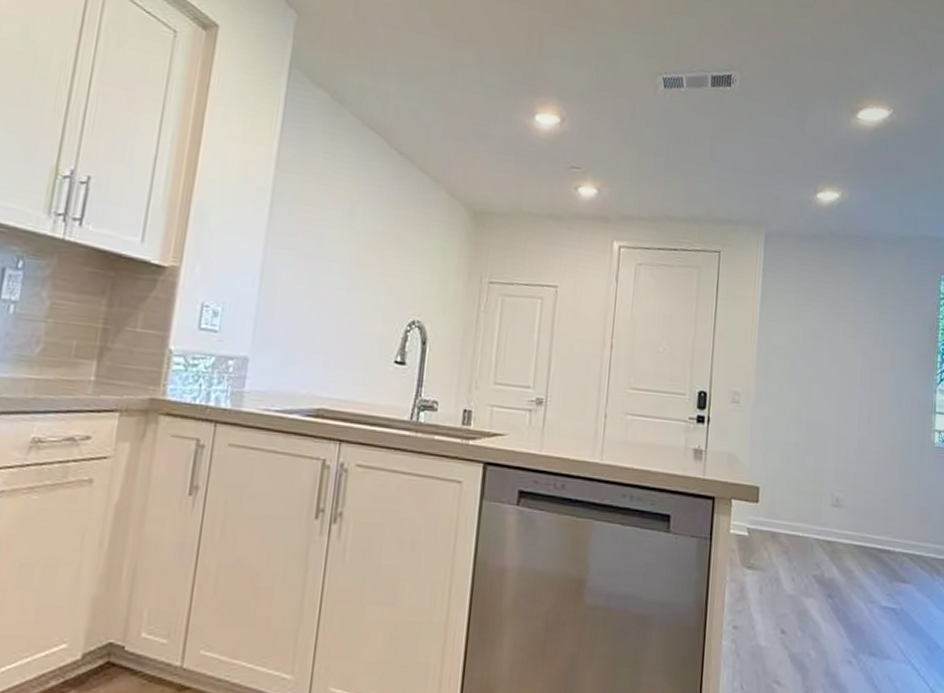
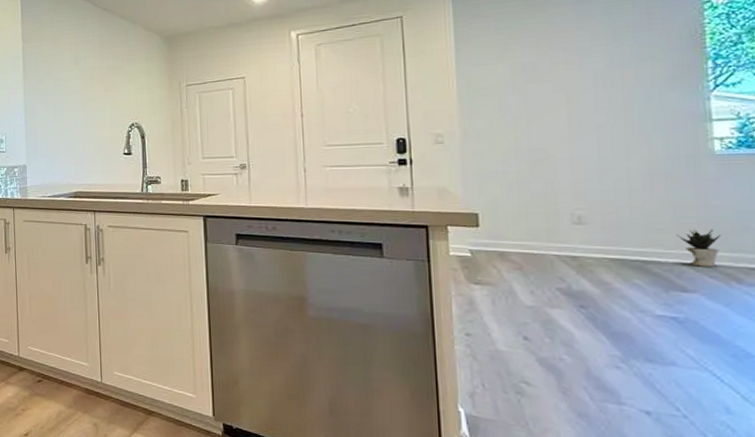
potted plant: none [903,519,931,558] -> present [677,229,721,267]

